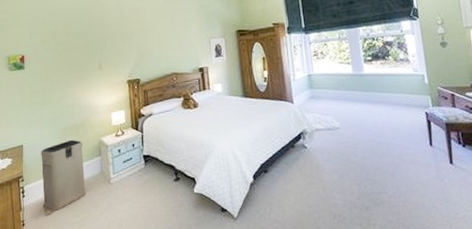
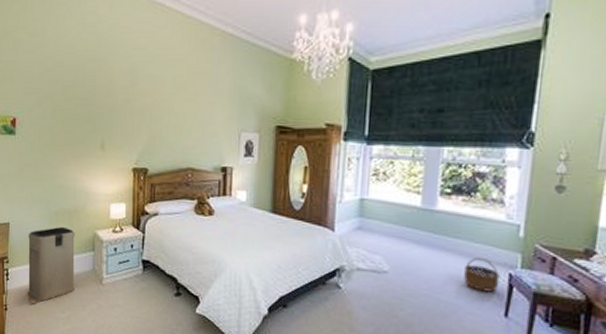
wicker basket: none [394,103,421,130] -> present [464,257,500,292]

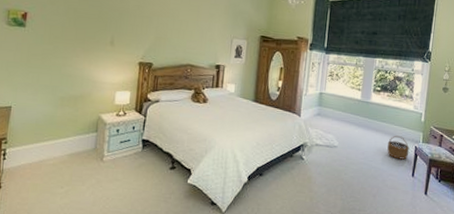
laundry basket: present [27,226,76,305] -> none [24,110,79,182]

